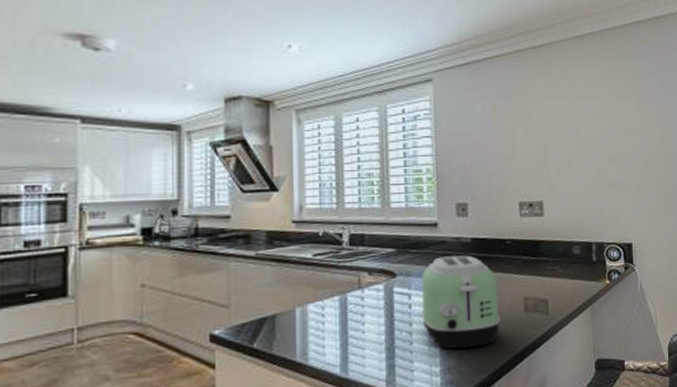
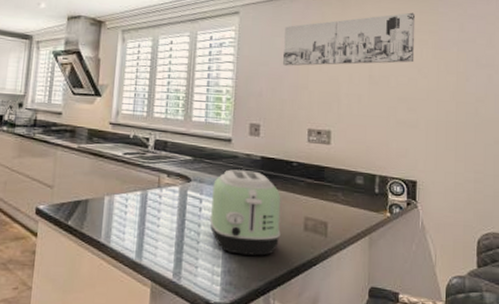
wall art: none [485,68,620,136] -> present [283,12,416,66]

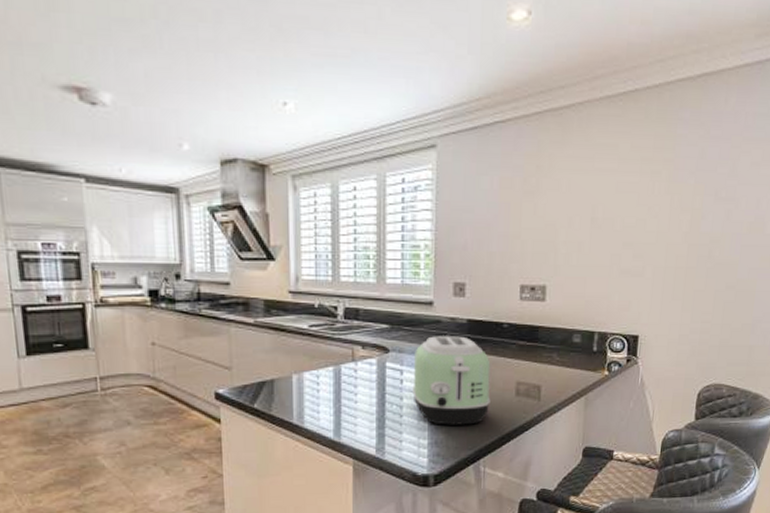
wall art: present [283,12,416,66] -> none [491,136,649,211]

